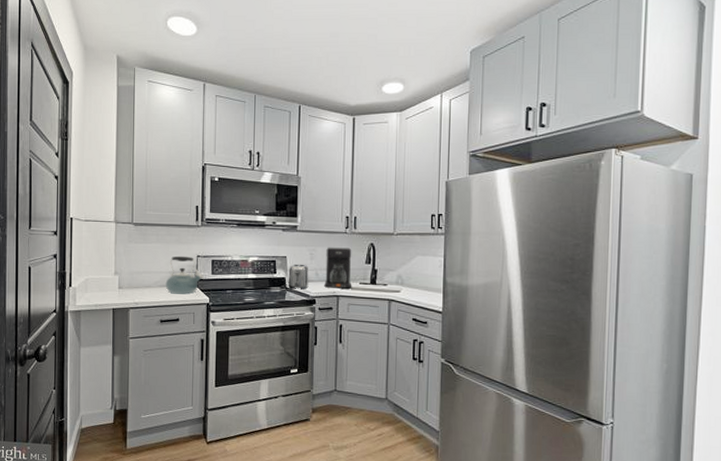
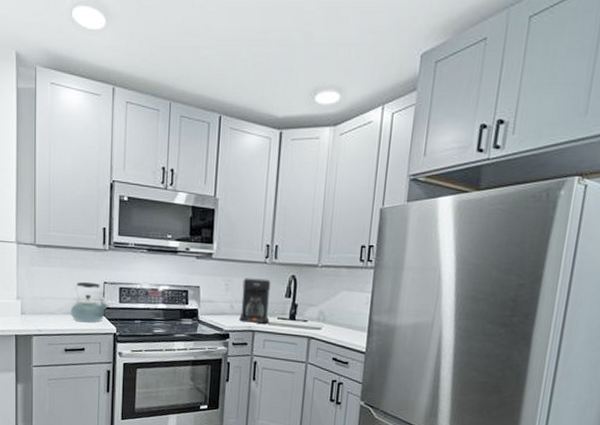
toaster: present [288,264,309,290] -> none [200,294,223,323]

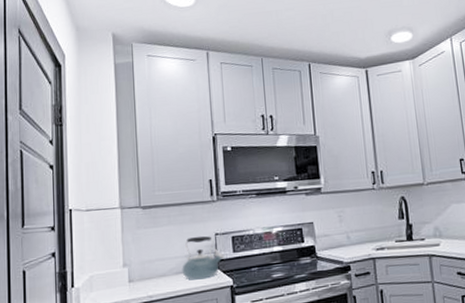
coffee maker: present [239,278,271,324] -> none [355,204,388,251]

